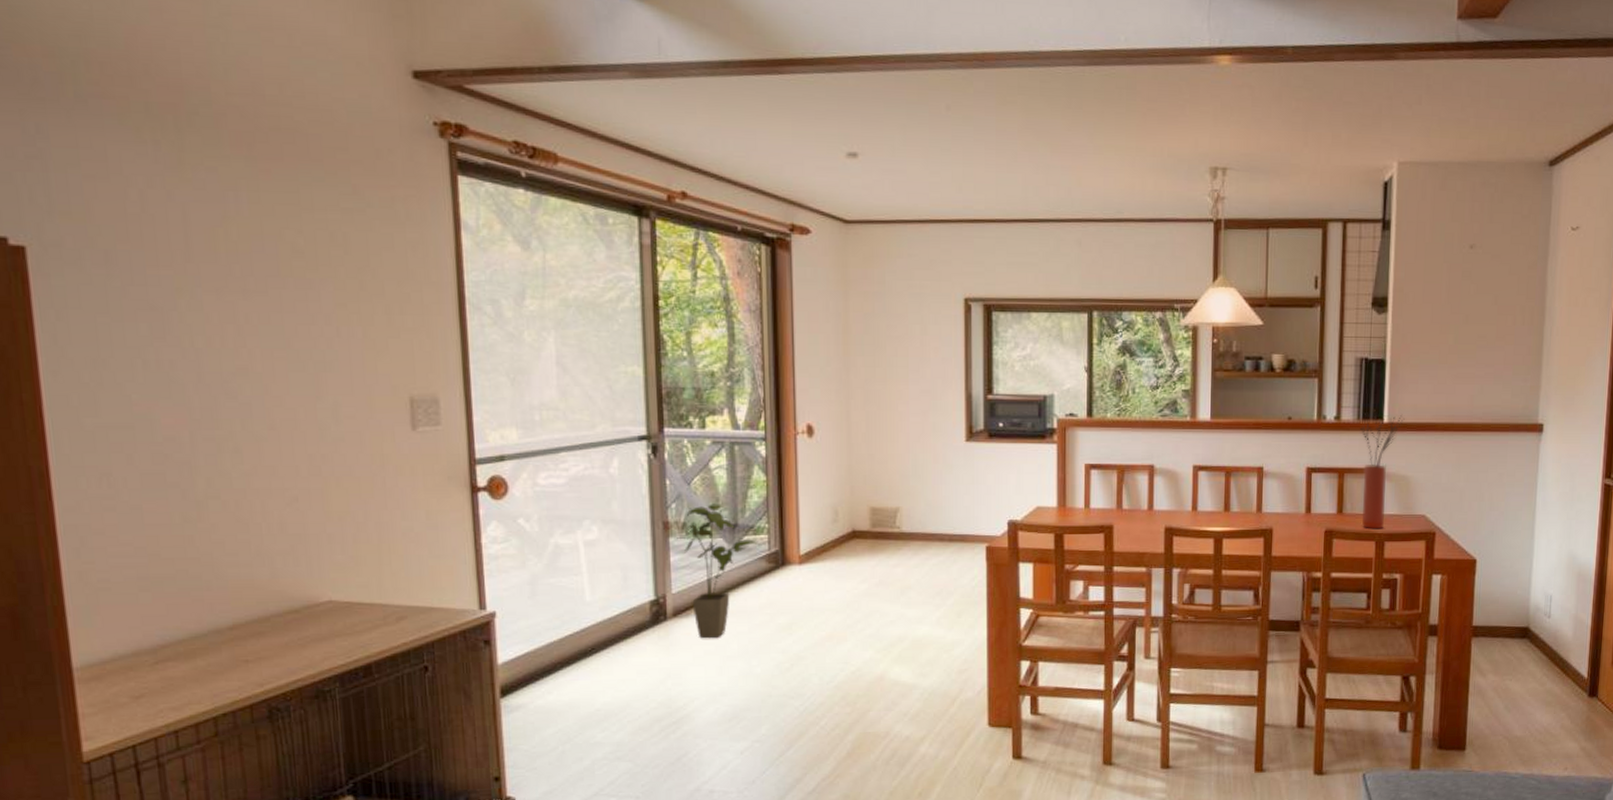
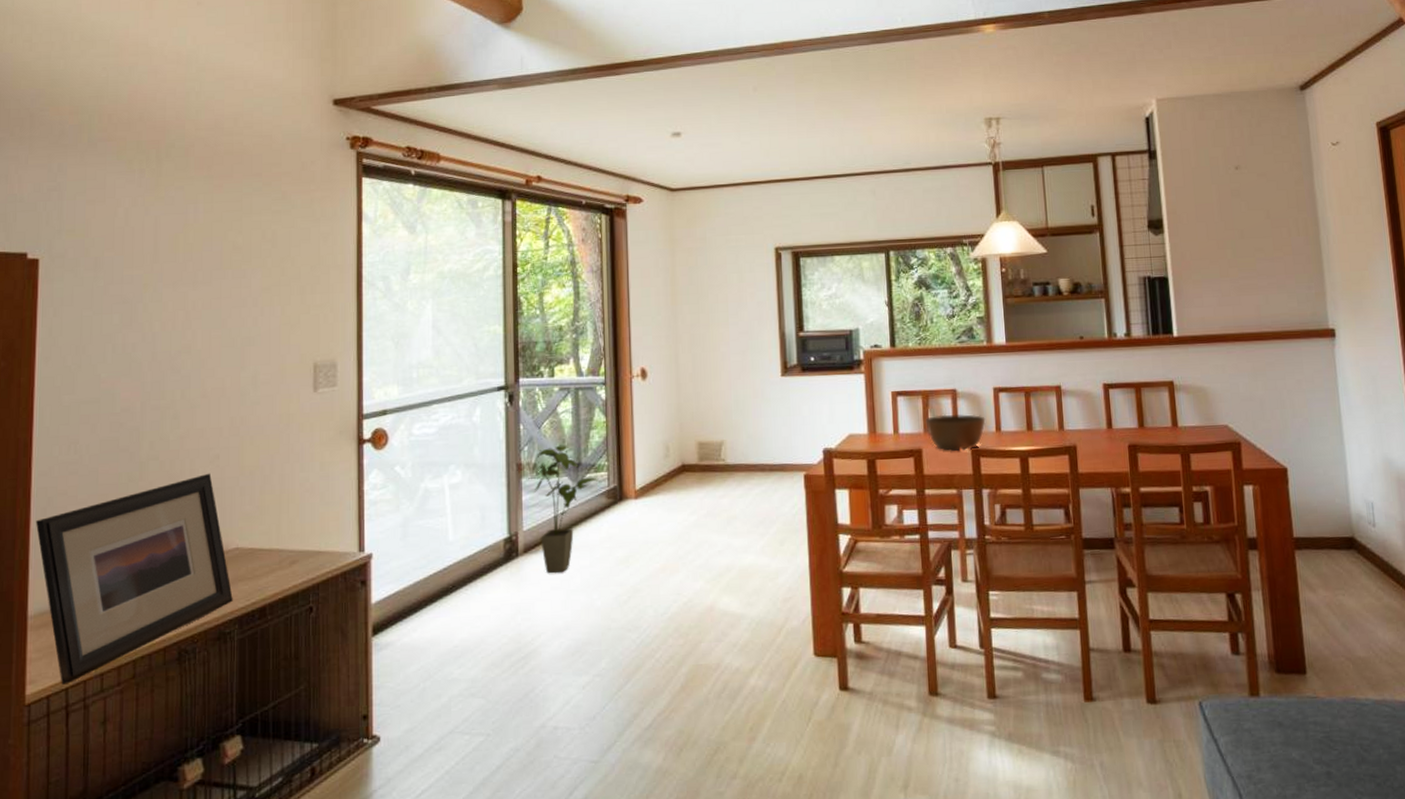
picture frame: none [66,517,330,743] -> present [35,473,233,686]
bowl: none [1119,490,1182,528] -> present [925,414,986,450]
vase: present [1360,409,1405,530] -> none [1151,324,1194,442]

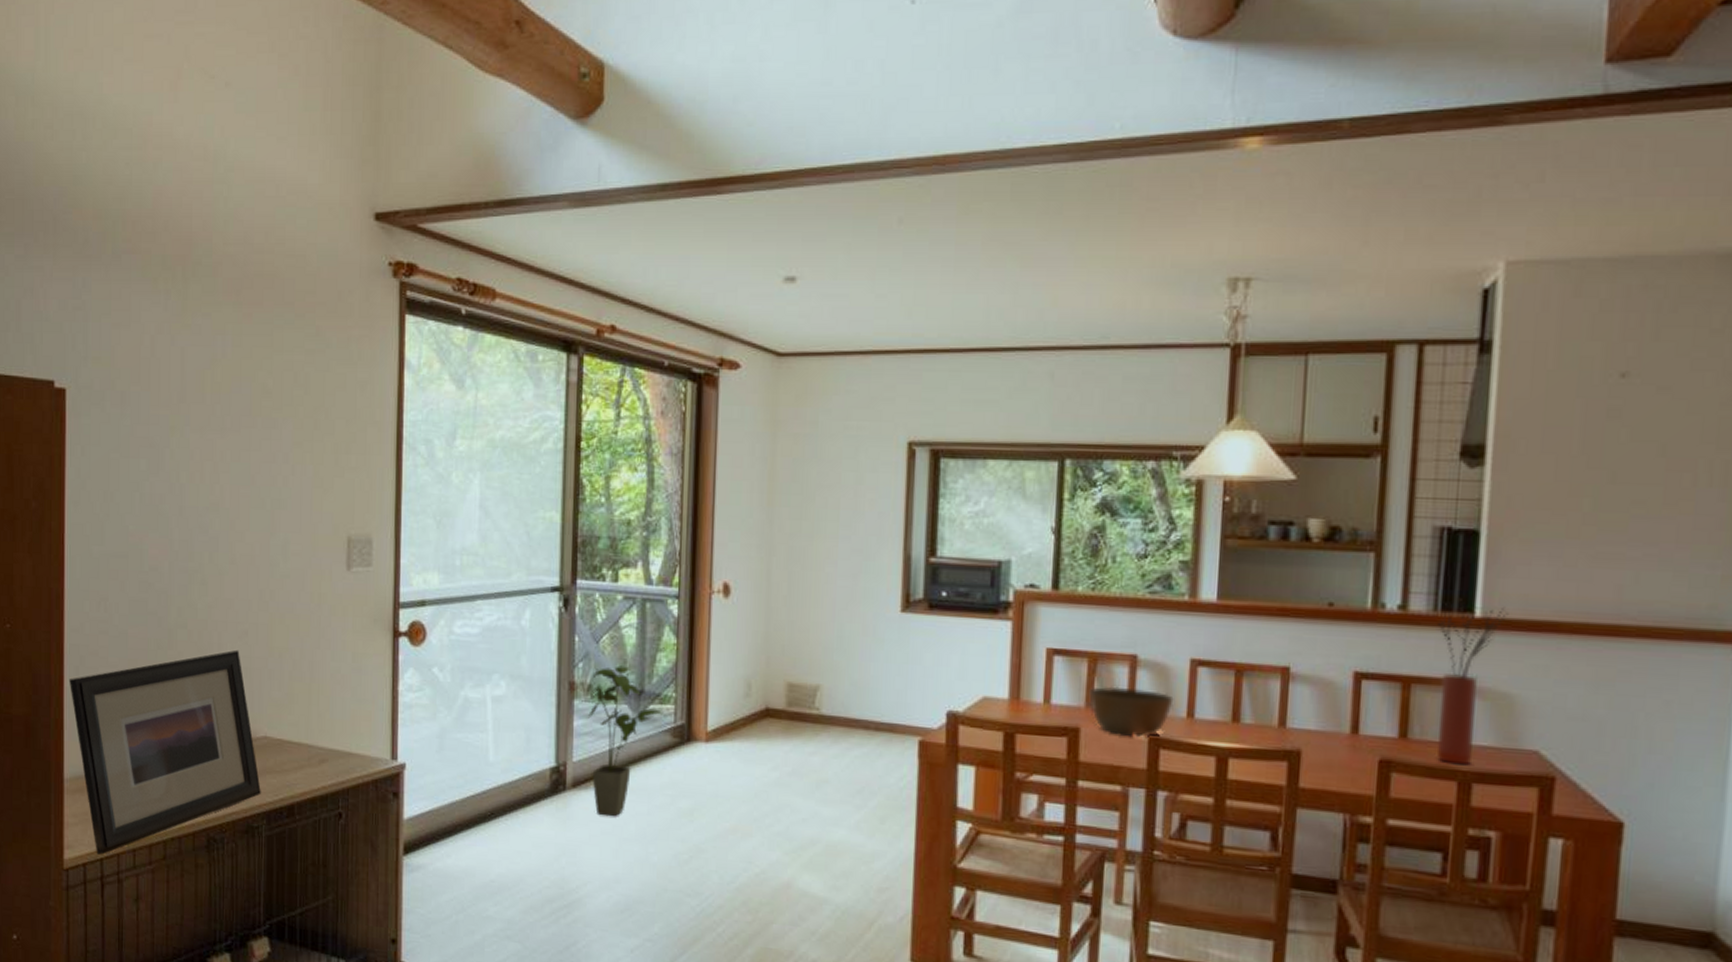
vase: none [1151,324,1194,442] -> present [1437,597,1509,765]

